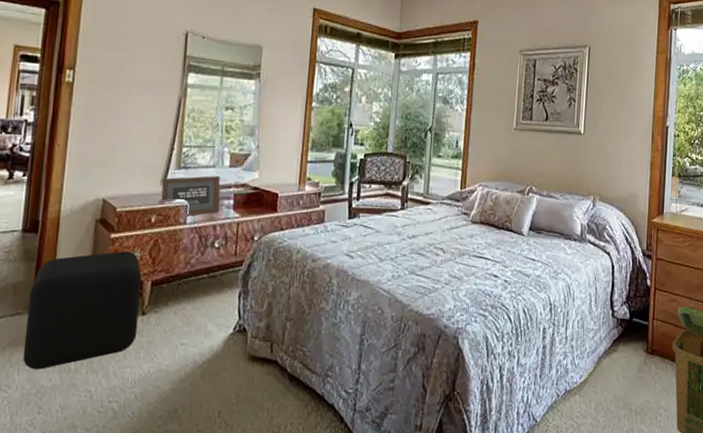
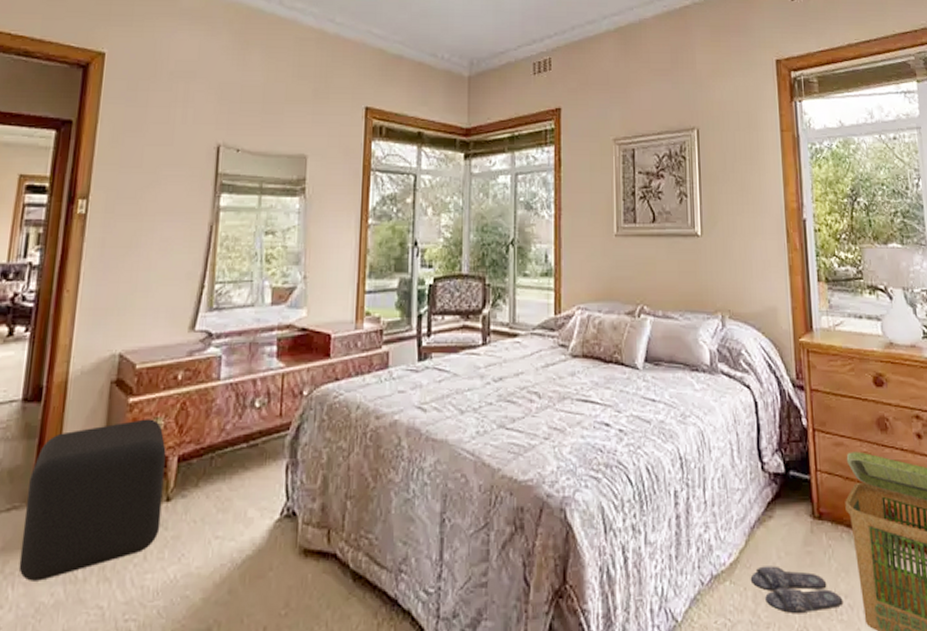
picture frame: present [161,176,220,217] -> none [189,317,261,370]
slippers: none [594,385,662,421] -> present [750,566,843,614]

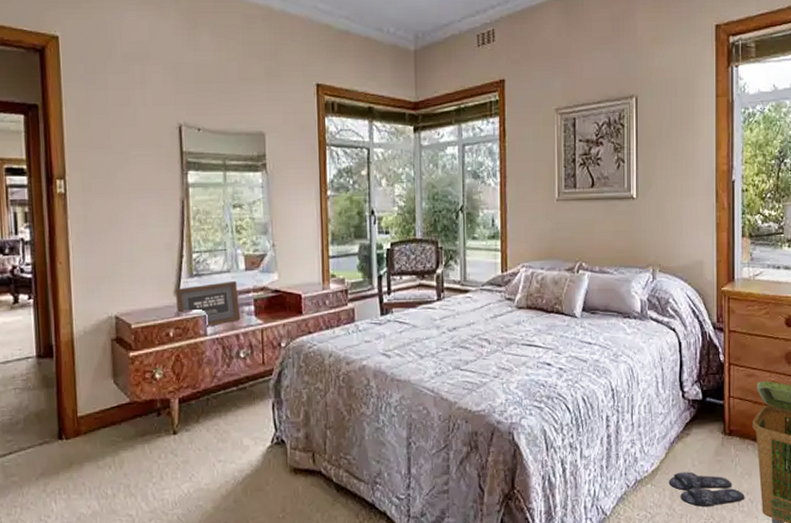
cube: present [19,419,166,581] -> none [54,369,171,498]
picture frame: none [189,317,261,370] -> present [174,281,241,327]

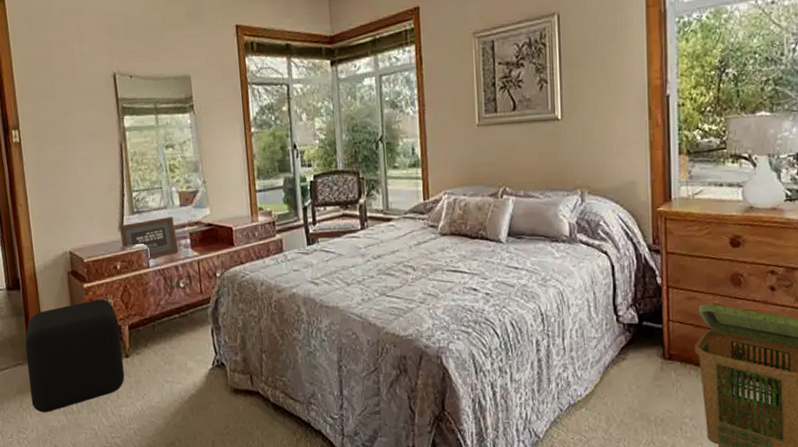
cube: none [54,369,171,498] -> present [25,299,125,413]
slippers: present [668,471,745,507] -> none [604,396,688,432]

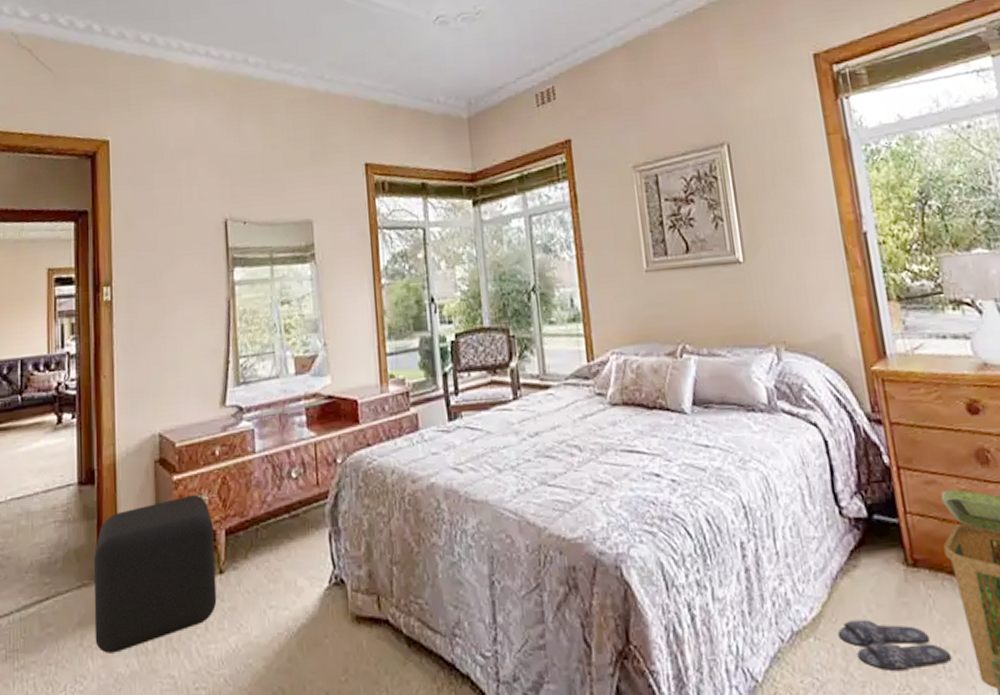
picture frame: present [119,217,179,260] -> none [220,388,292,443]
slippers: none [604,396,688,432] -> present [837,619,952,672]

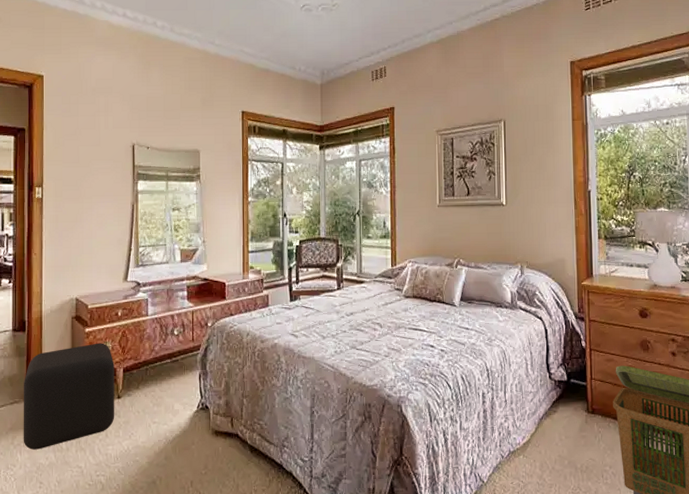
slippers: present [837,619,952,672] -> none [538,445,608,479]

